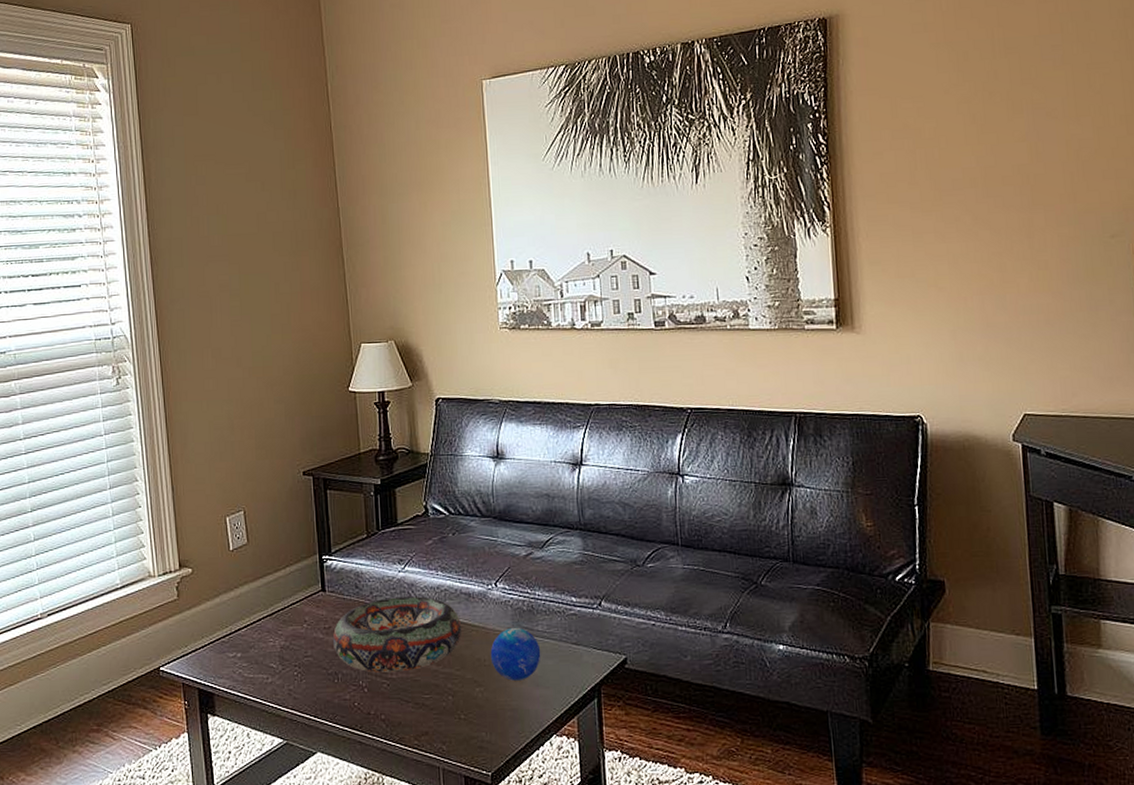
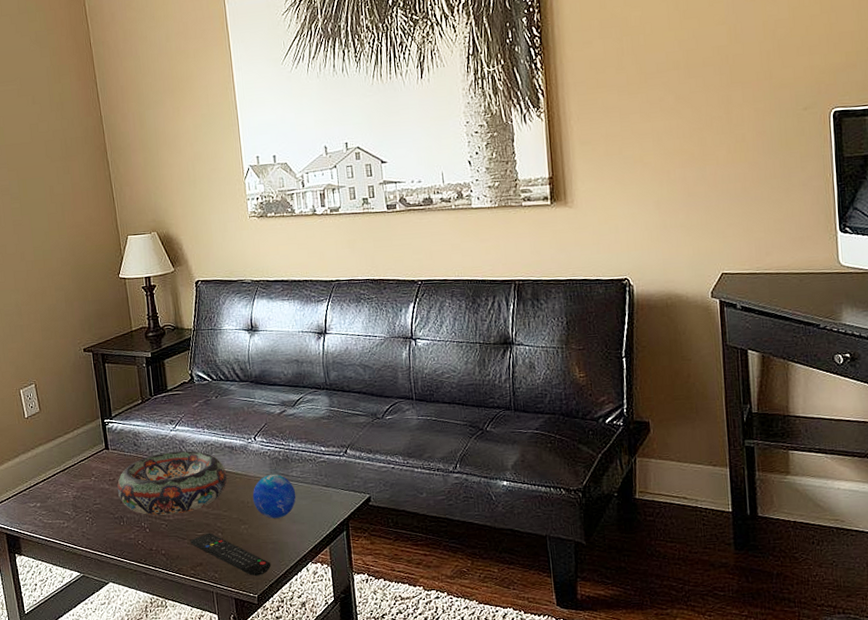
remote control: none [415,695,508,750] -> present [190,533,271,577]

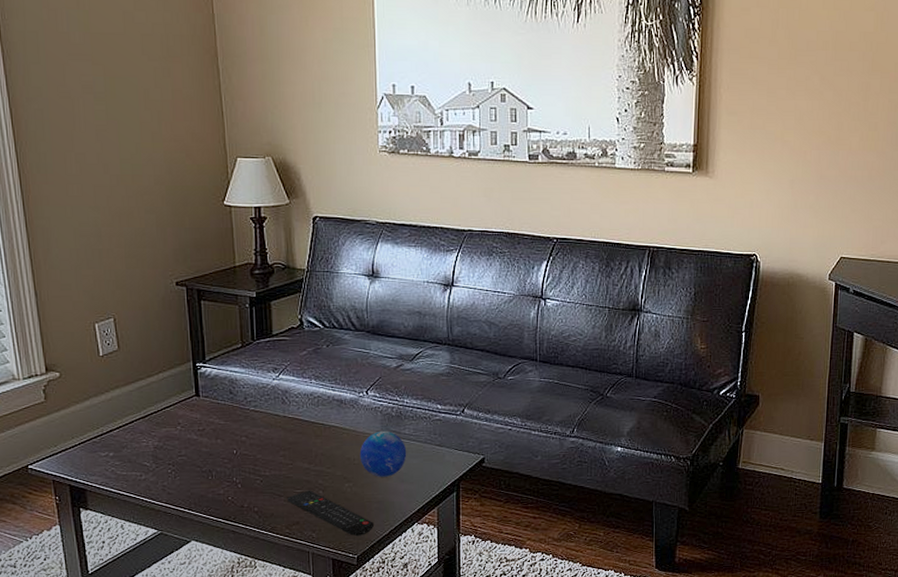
decorative bowl: present [117,451,228,516] -> none [206,402,334,470]

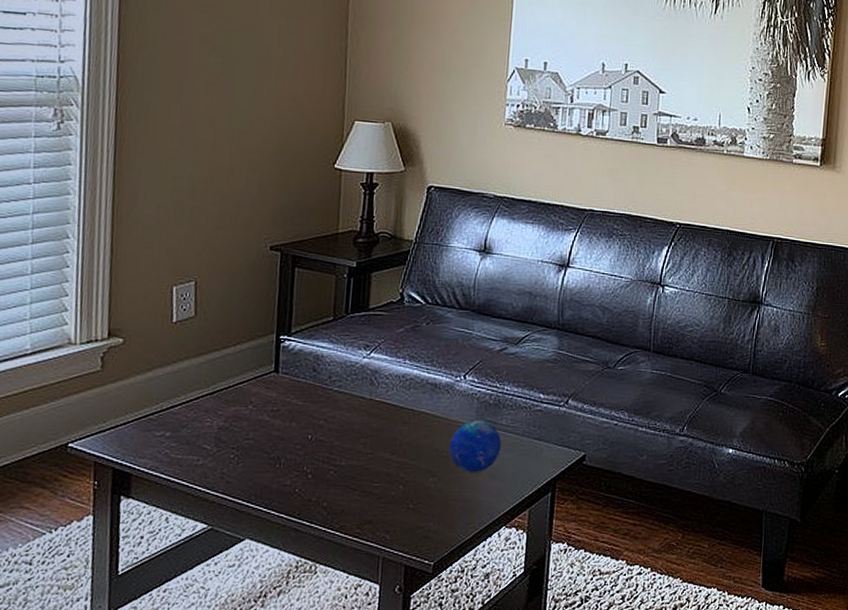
remote control: present [287,490,373,537] -> none [362,484,456,540]

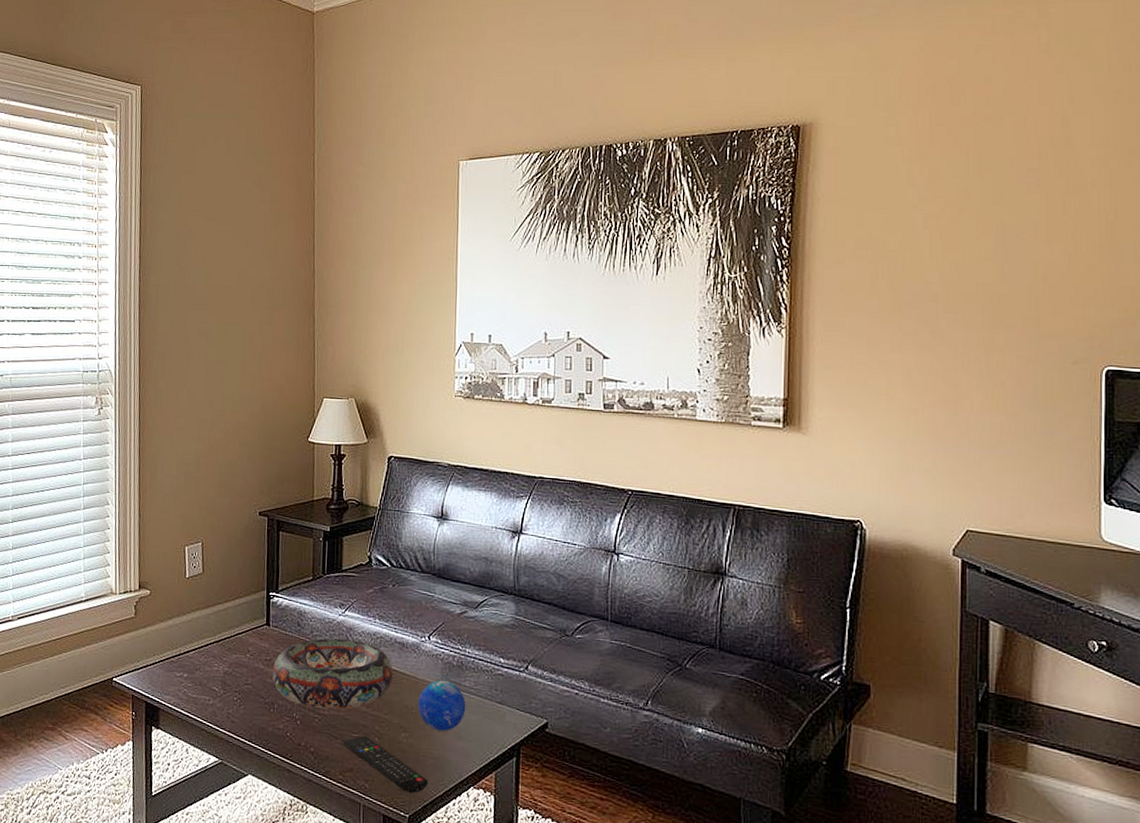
decorative bowl: none [279,383,424,459] -> present [272,638,394,709]
remote control: none [362,484,456,540] -> present [343,735,428,794]

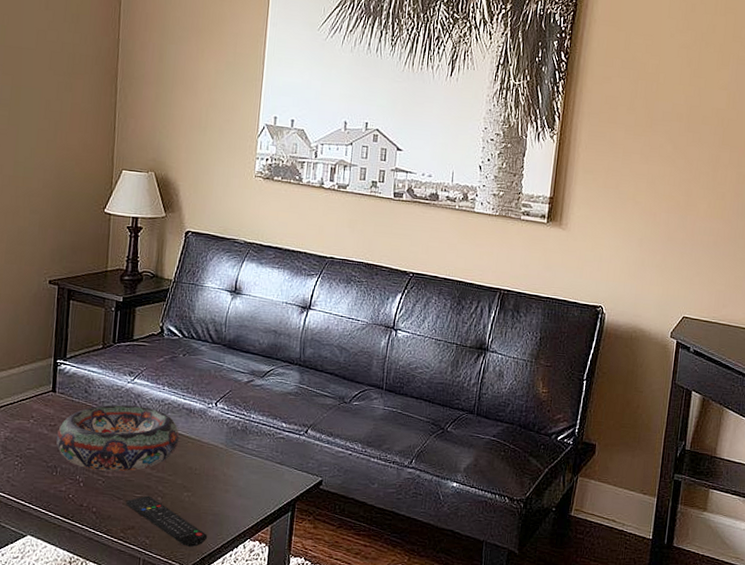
decorative orb: present [418,680,466,731] -> none [201,443,248,490]

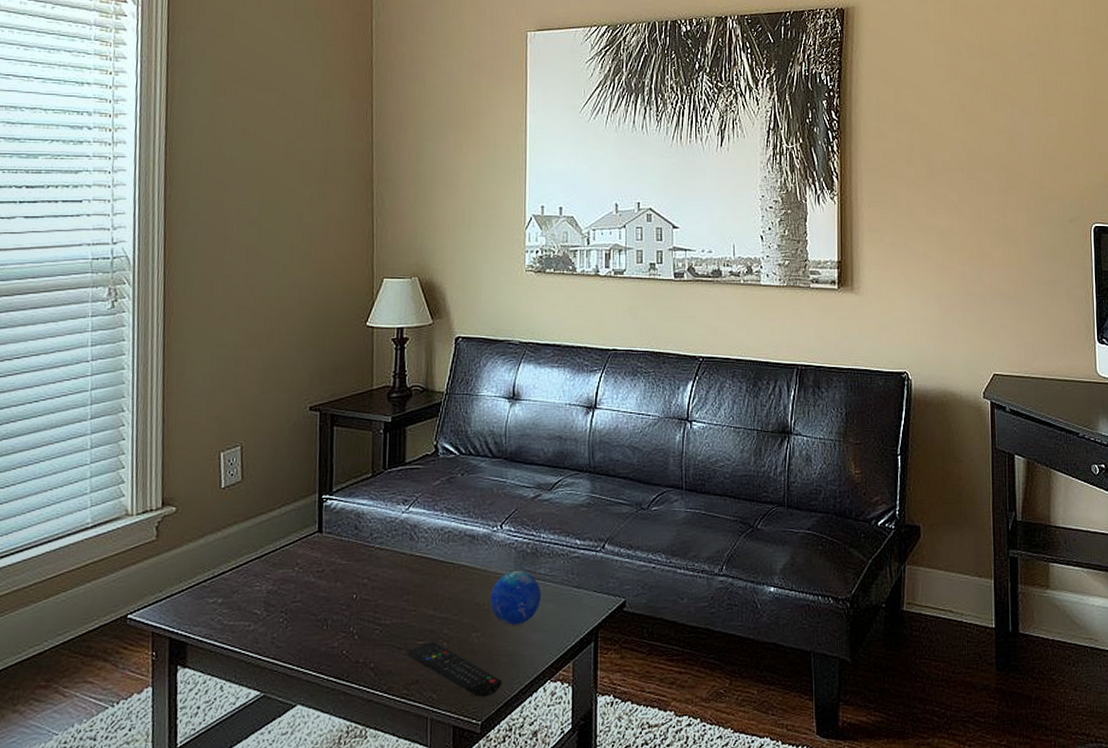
decorative bowl: present [56,404,180,472] -> none [325,538,463,618]
decorative orb: none [201,443,248,490] -> present [490,570,542,625]

